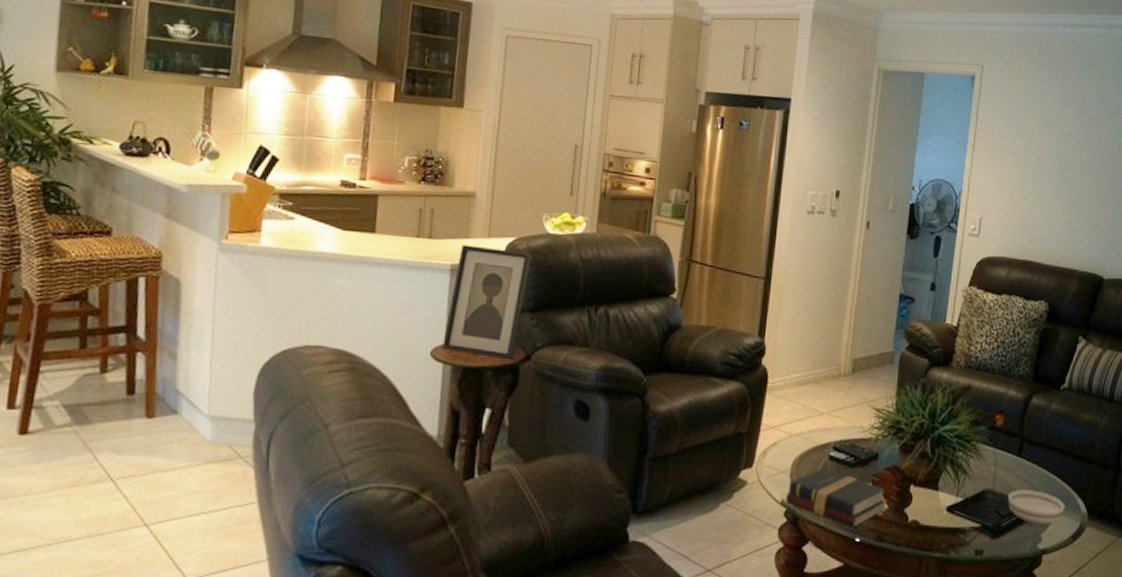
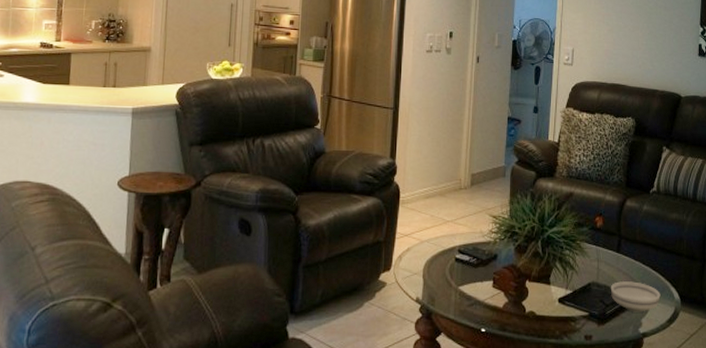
picture frame: present [442,244,532,360] -> none [127,91,199,187]
hardback book: present [785,468,888,528] -> none [419,268,507,320]

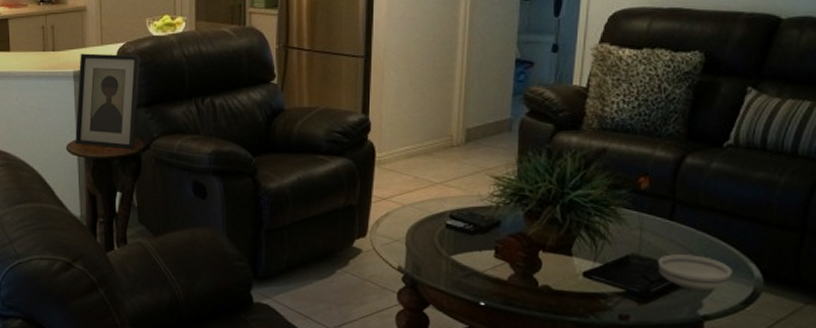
picture frame: none [127,91,199,187] -> present [75,53,140,150]

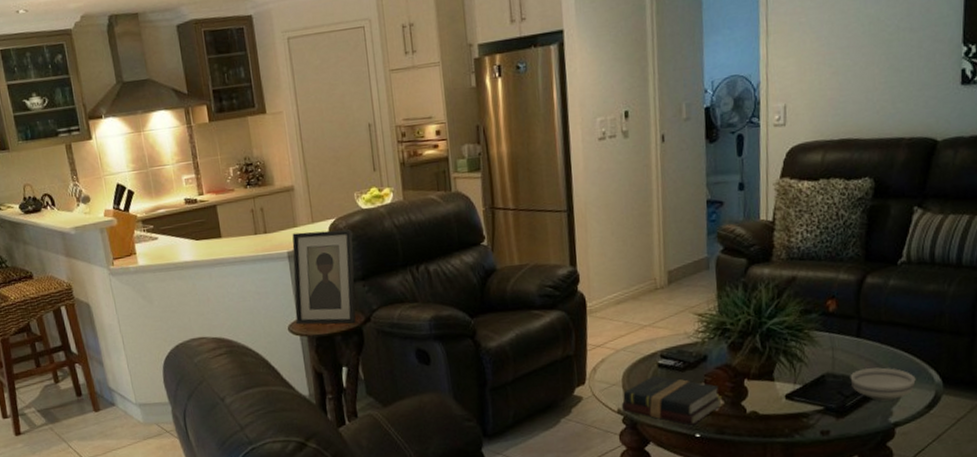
hardback book: none [402,236,514,292] -> present [621,375,723,425]

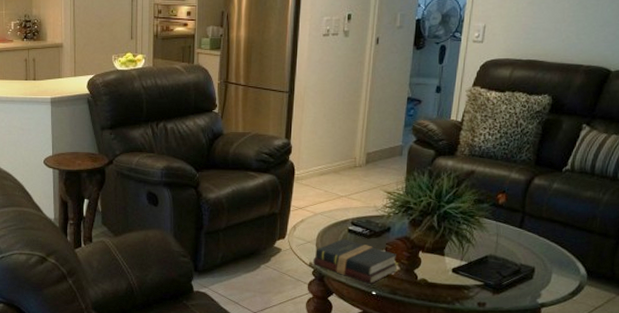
picture frame: present [292,229,356,325] -> none [51,83,107,165]
bowl: present [850,367,916,401] -> none [508,254,565,285]

